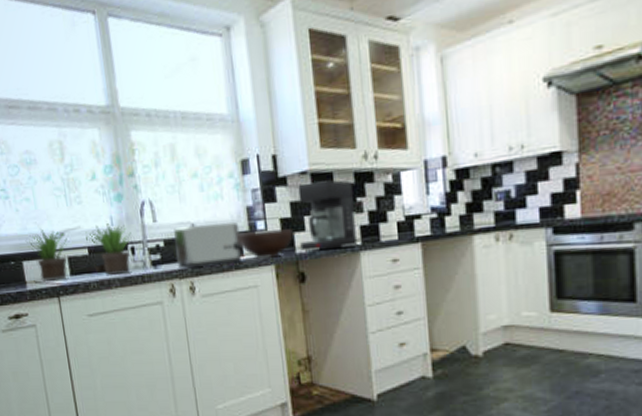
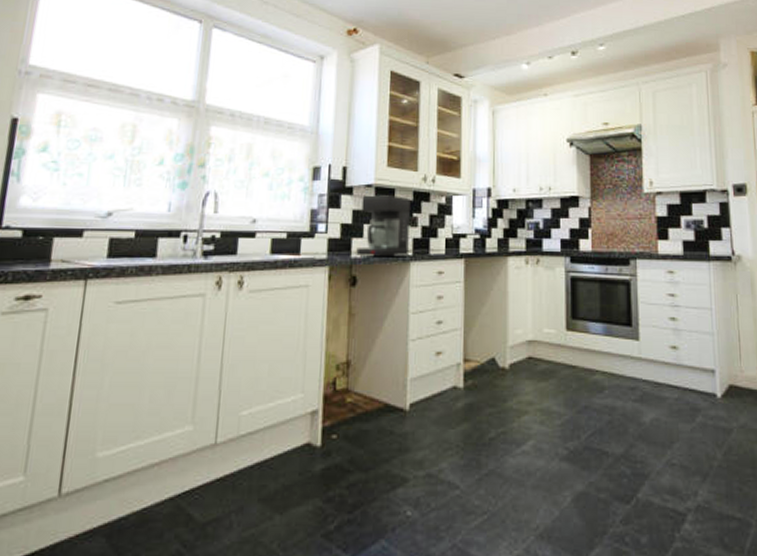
plant: present [25,223,131,281] -> none [64,206,188,261]
toaster: present [174,222,243,270] -> none [230,220,301,264]
bowl: present [238,229,293,259] -> none [298,233,351,261]

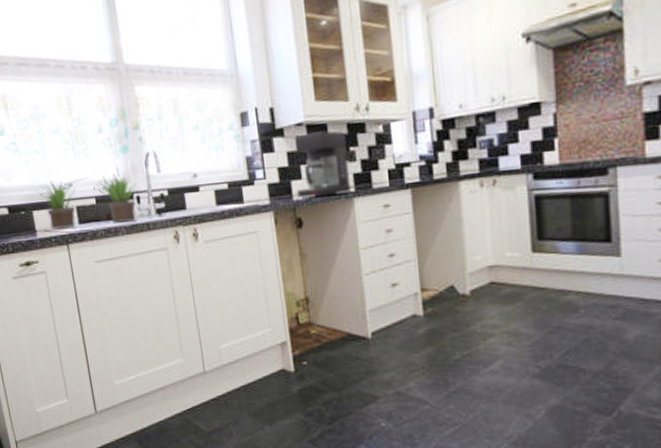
plant: none [64,206,188,261] -> present [35,174,137,230]

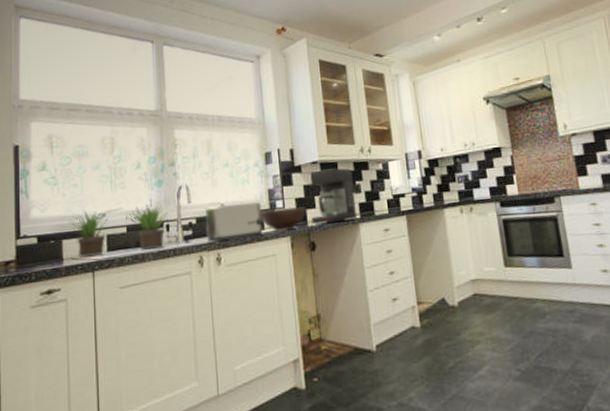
toaster: none [177,172,243,217] -> present [206,202,263,243]
bowl: none [239,177,290,206] -> present [261,206,306,232]

